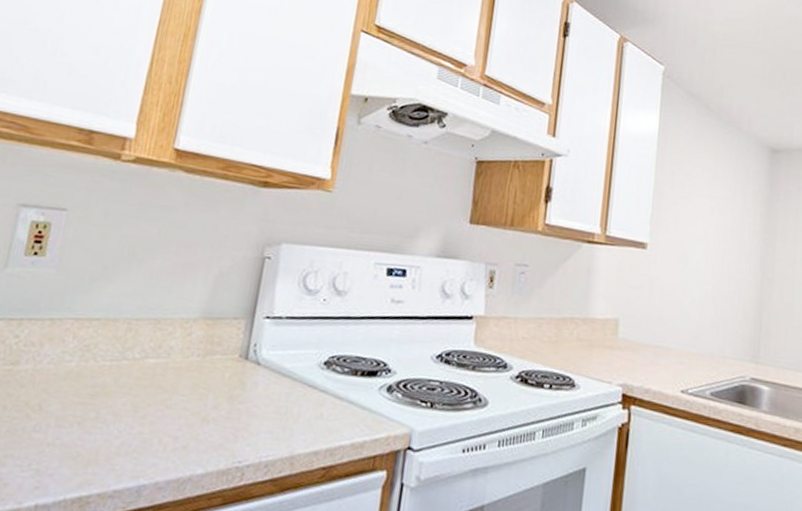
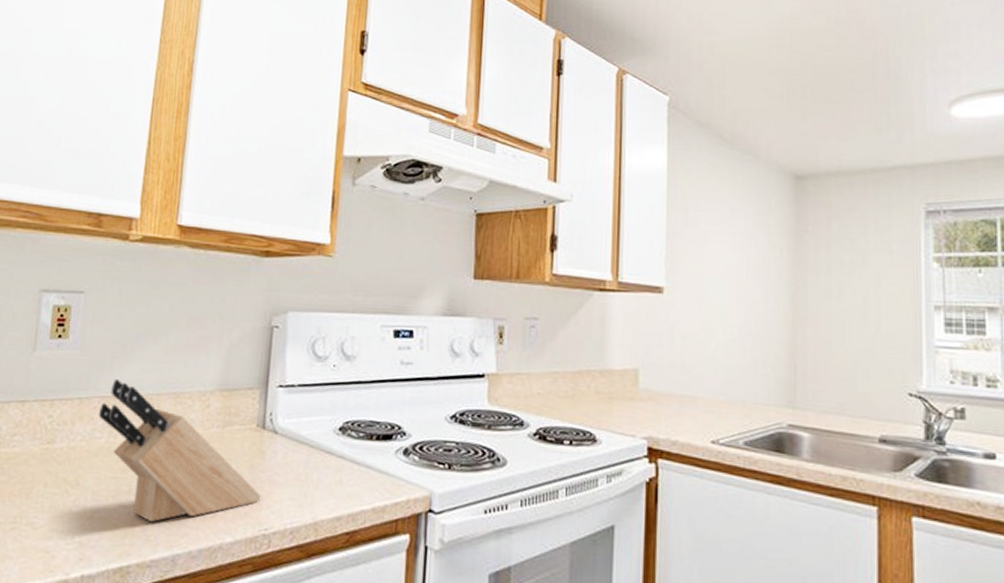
knife block: none [70,300,238,451] -> present [99,378,261,522]

